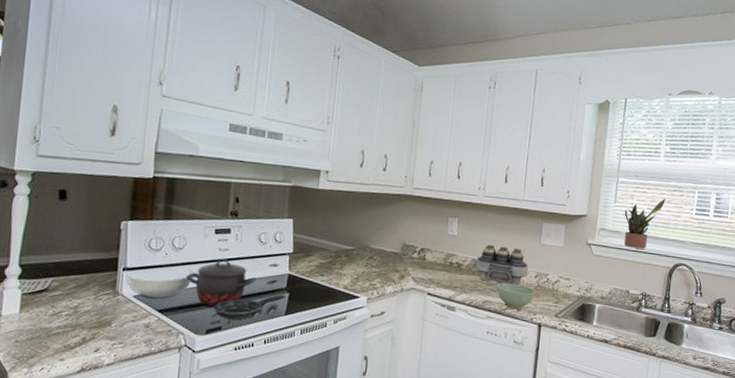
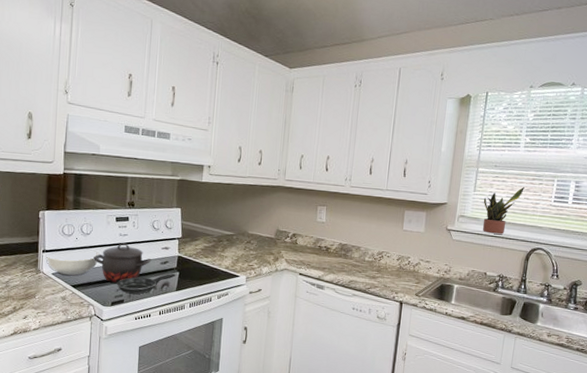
spice rack: present [475,245,528,285] -> none [342,231,391,267]
bowl: present [496,283,536,311] -> none [361,264,398,290]

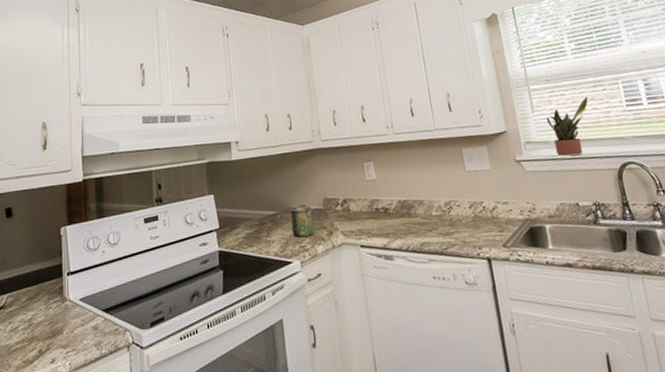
bowl: present [45,251,100,276] -> none [71,263,131,300]
cooking pot: present [93,243,152,283] -> none [124,247,190,298]
frying pan: present [116,273,176,295] -> none [153,273,220,309]
canister: none [243,231,264,259] -> present [291,205,315,238]

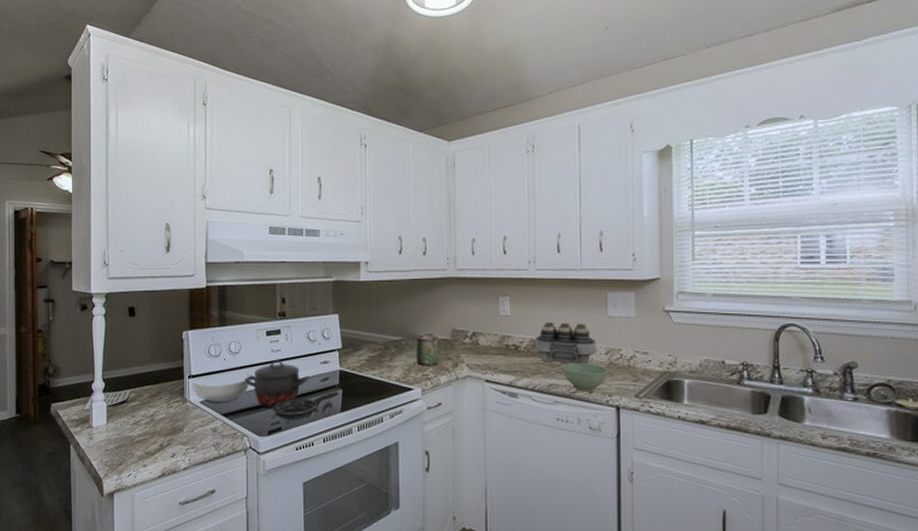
bowl: none [71,263,131,300] -> present [192,372,251,403]
cooking pot: none [124,247,190,298] -> present [245,360,310,408]
frying pan: none [153,273,220,309] -> present [272,391,339,420]
spice rack: none [402,181,461,222] -> present [535,323,596,364]
bowl: none [430,218,476,249] -> present [561,363,609,393]
potted plant: present [546,96,588,157] -> none [706,248,758,311]

